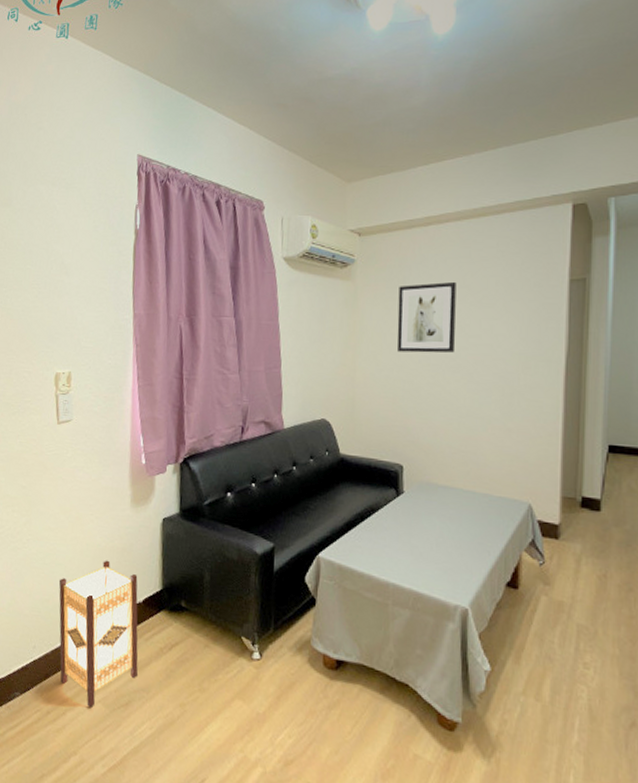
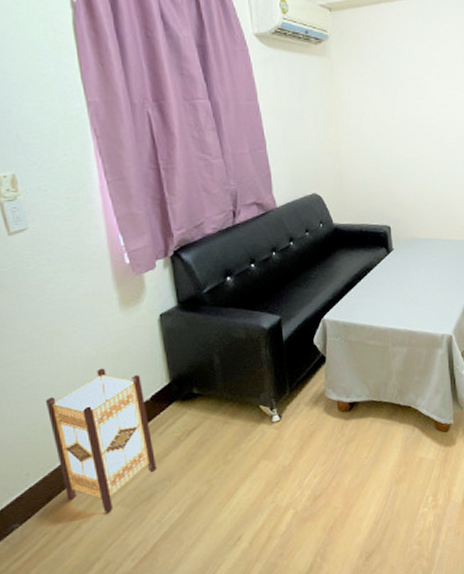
wall art: present [397,281,456,353] -> none [372,55,425,124]

